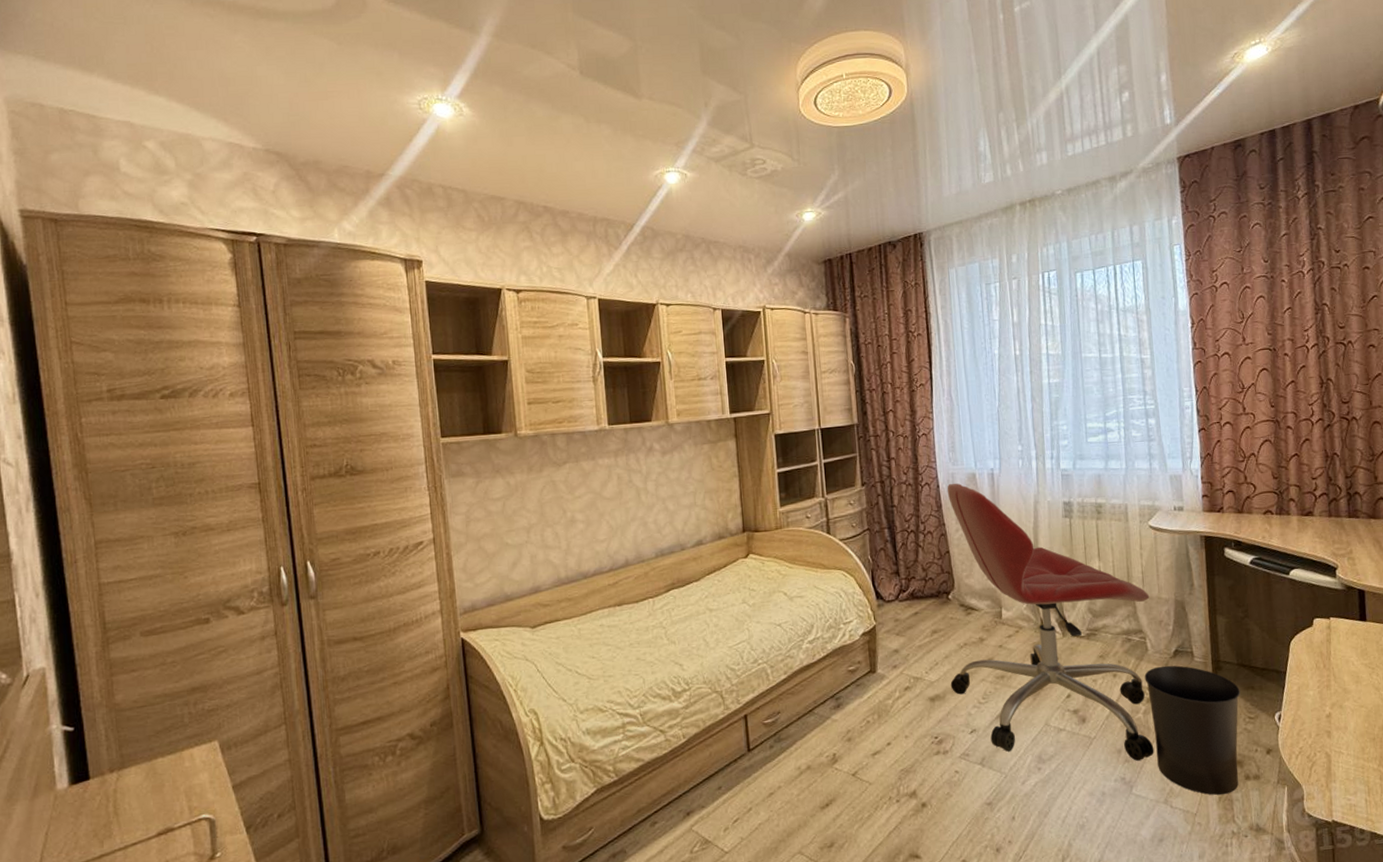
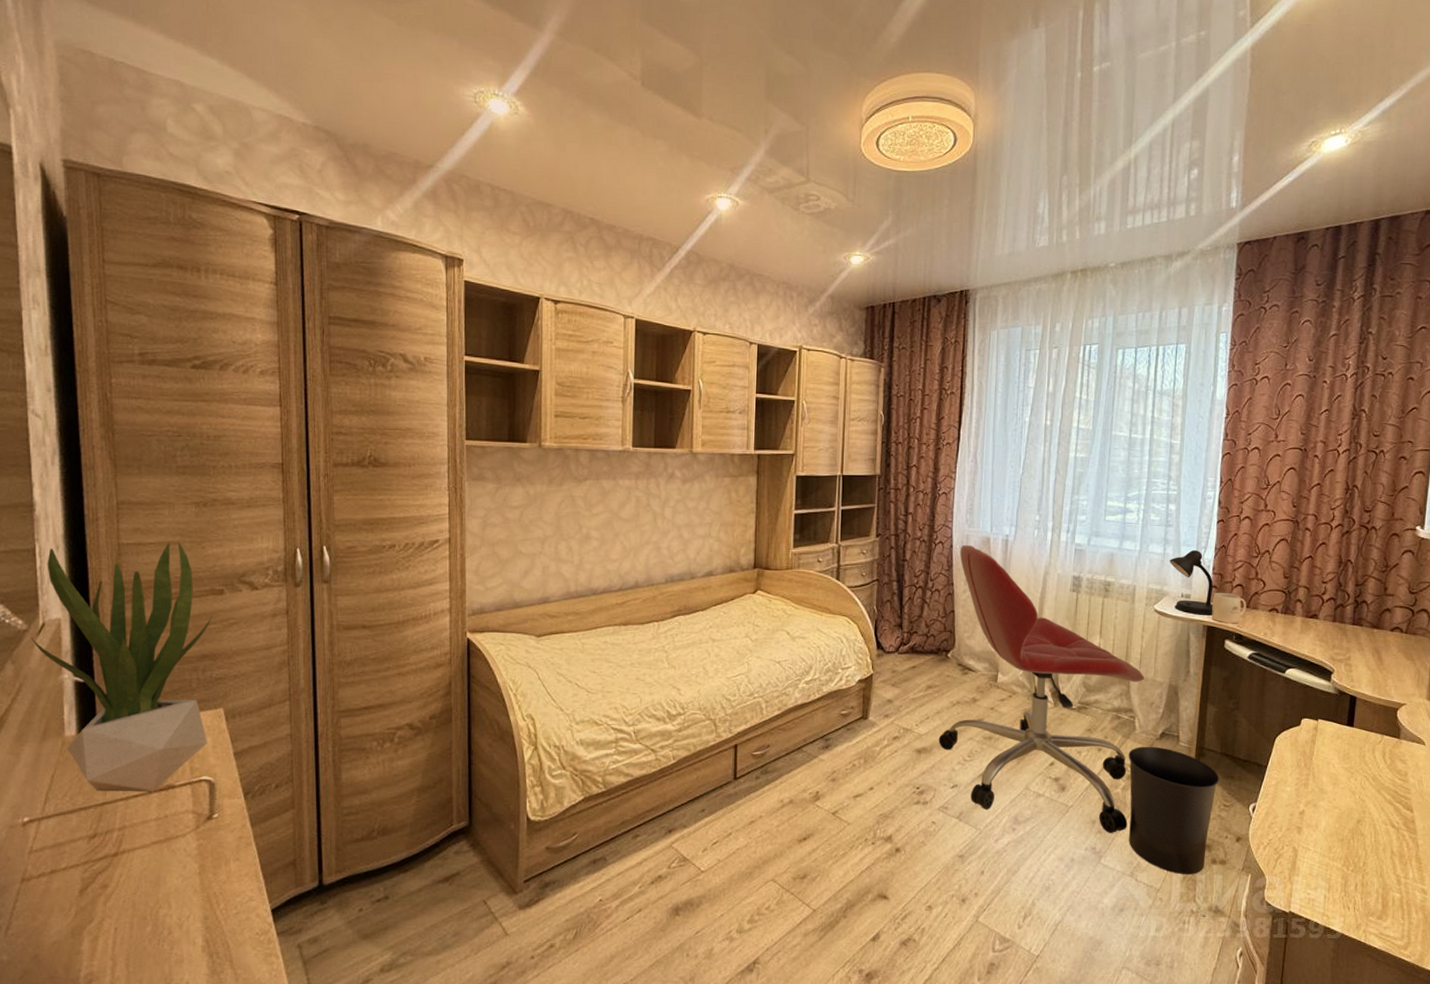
potted plant: none [15,574,205,844] -> present [30,542,213,792]
desk lamp: none [1157,461,1251,526] -> present [1169,550,1256,615]
mug: none [1205,500,1241,532] -> present [1212,592,1247,624]

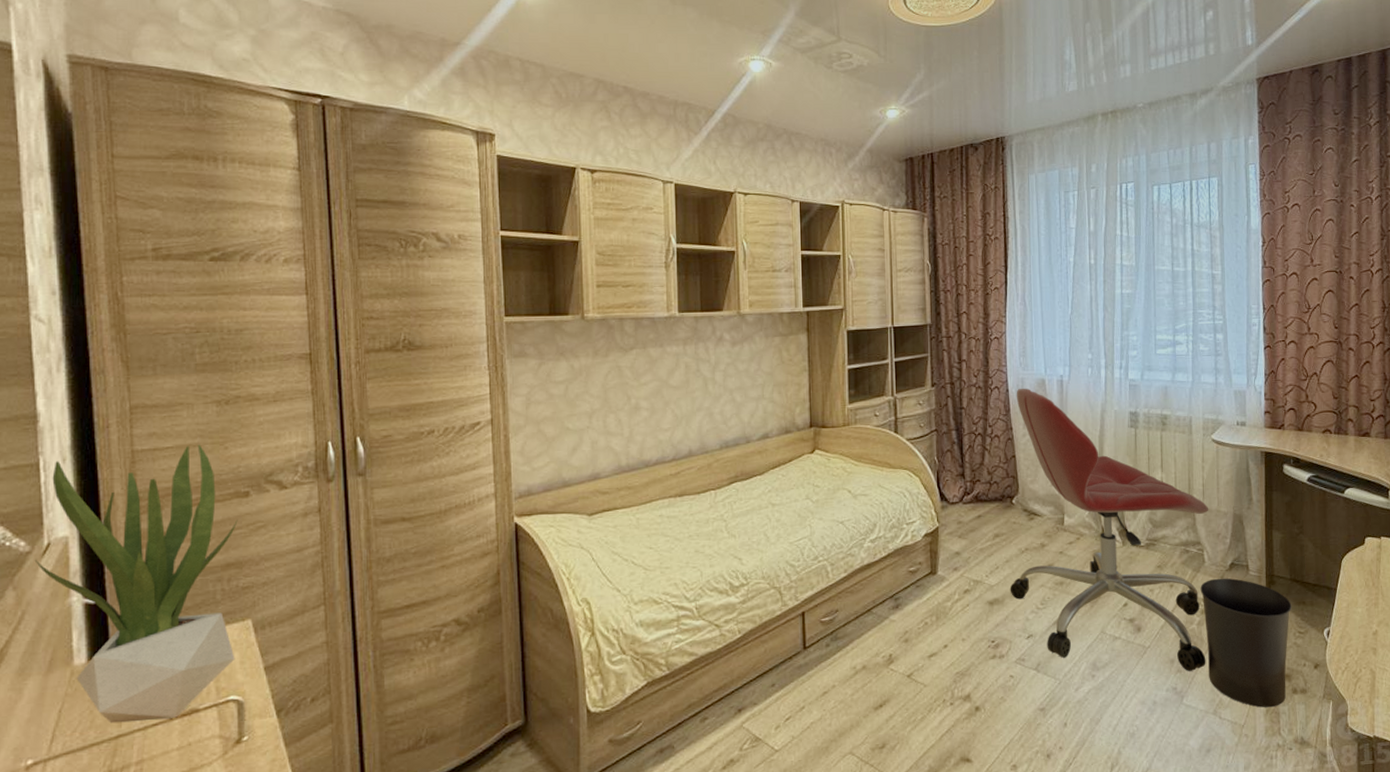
desk lamp: present [1169,550,1256,615] -> none [1222,377,1310,442]
mug: present [1212,592,1247,624] -> none [1267,417,1301,448]

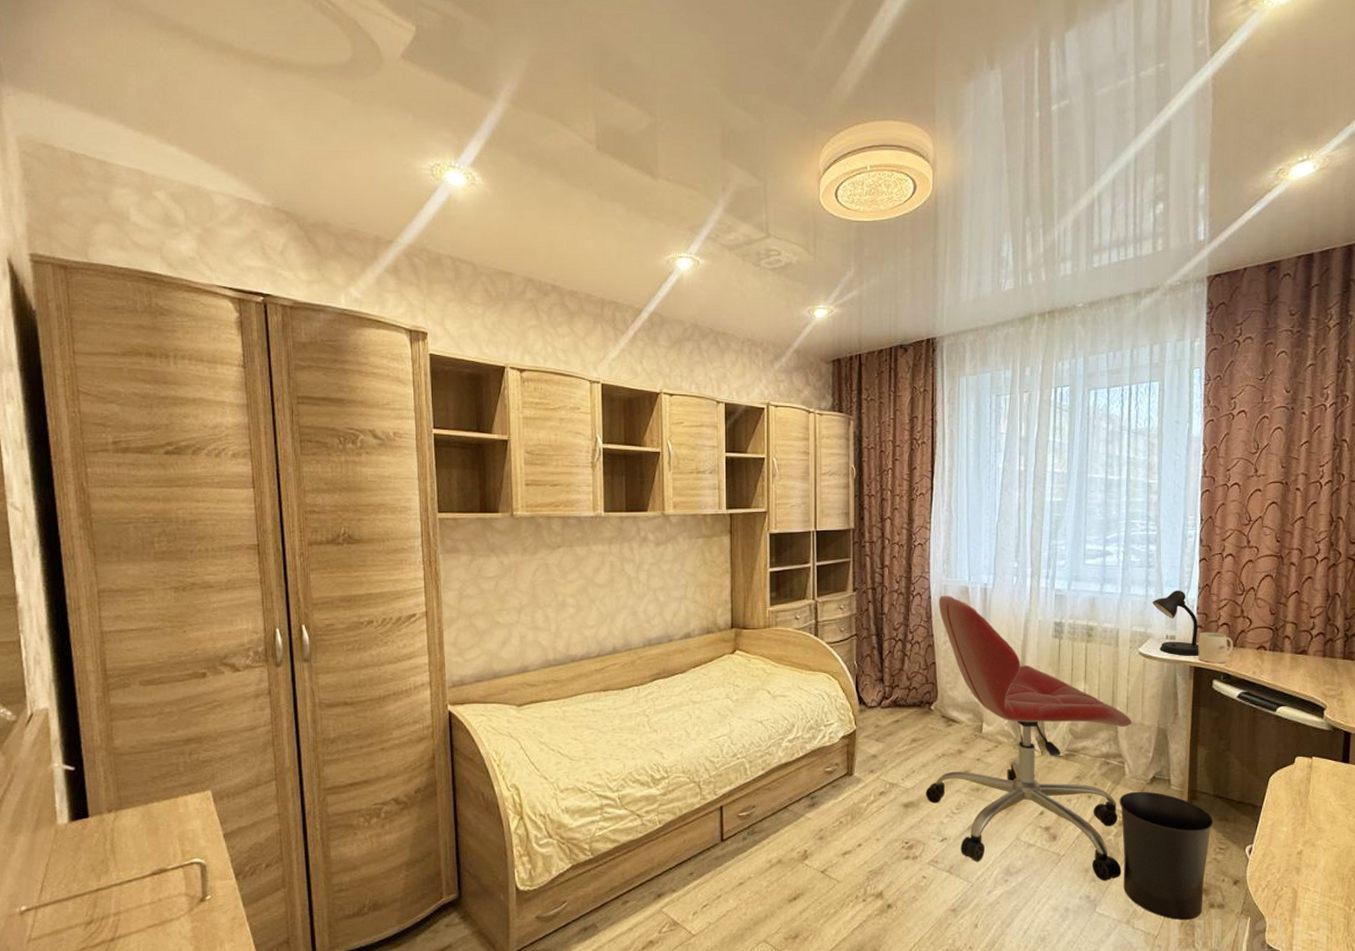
potted plant: present [34,444,238,724] -> none [20,627,198,878]
desk lamp: none [1222,377,1310,442] -> present [1152,590,1244,656]
mug: none [1267,417,1301,448] -> present [1198,632,1234,664]

